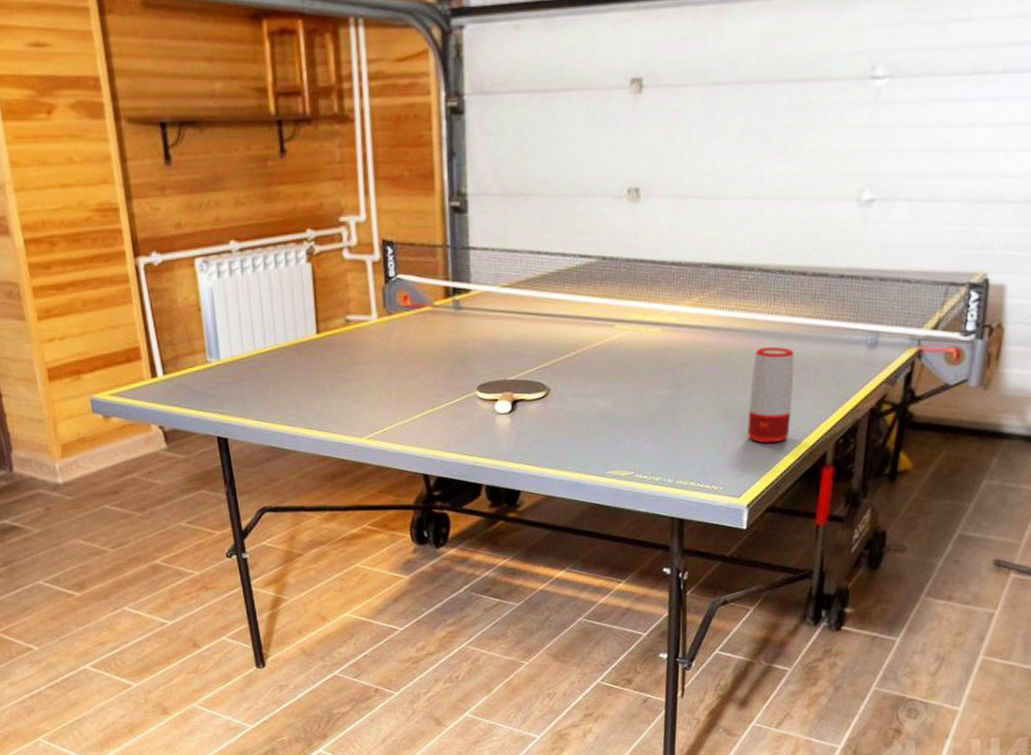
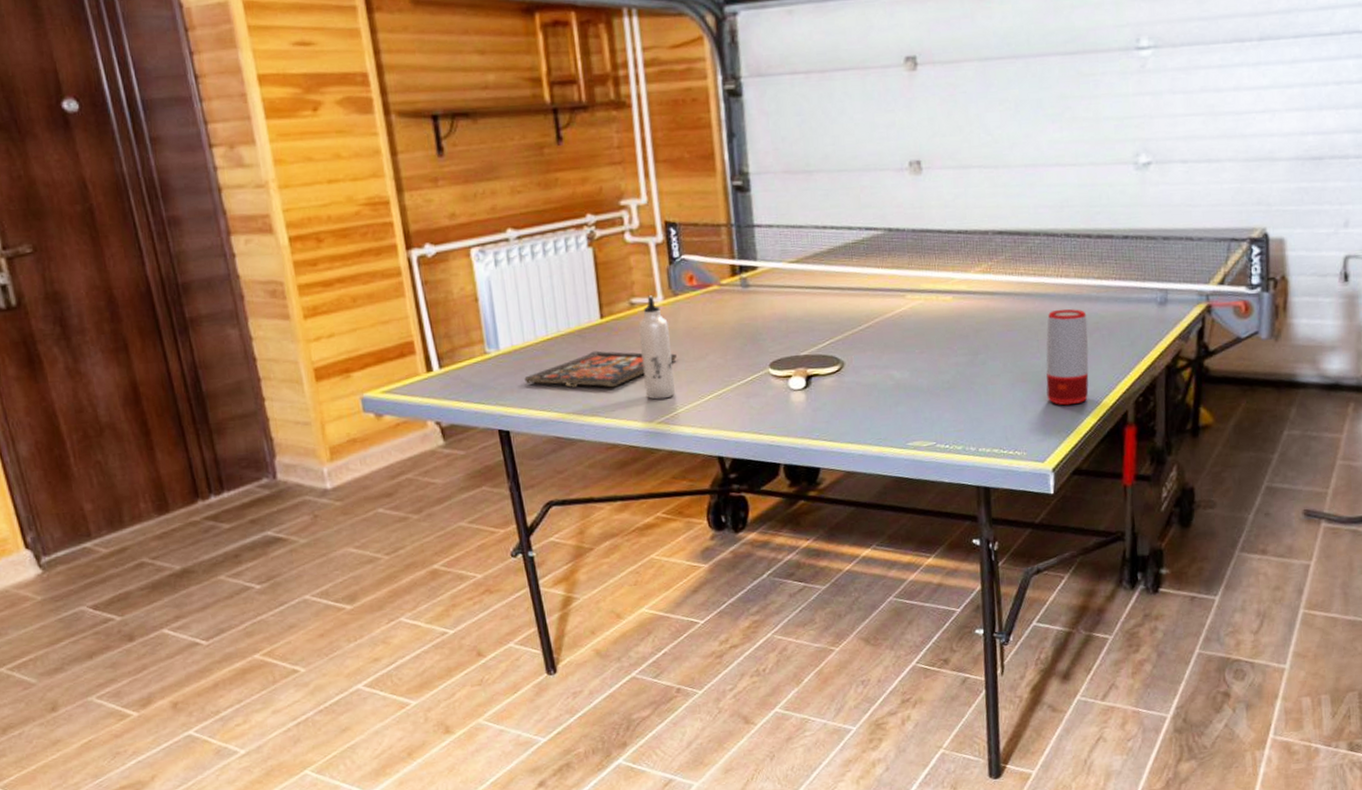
board game: none [243,365,388,402] -> present [524,350,677,388]
water bottle: none [353,313,386,416] -> present [639,295,675,400]

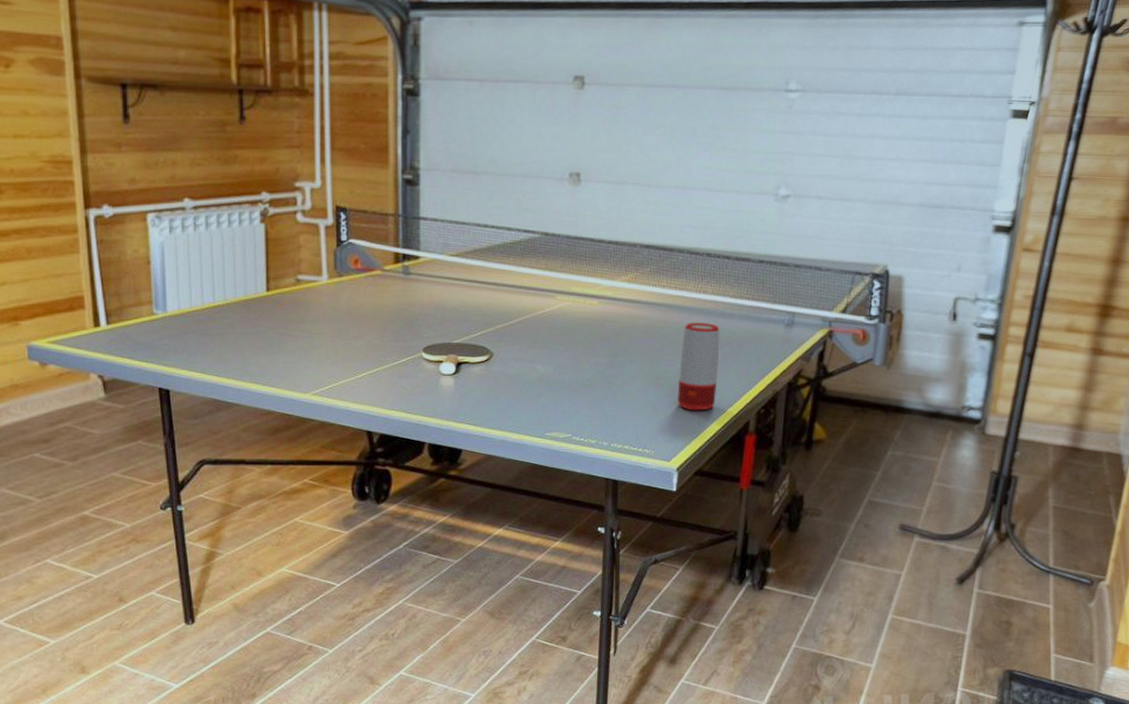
board game: present [524,350,677,388] -> none [188,321,336,357]
water bottle: present [639,295,675,400] -> none [303,274,332,372]

